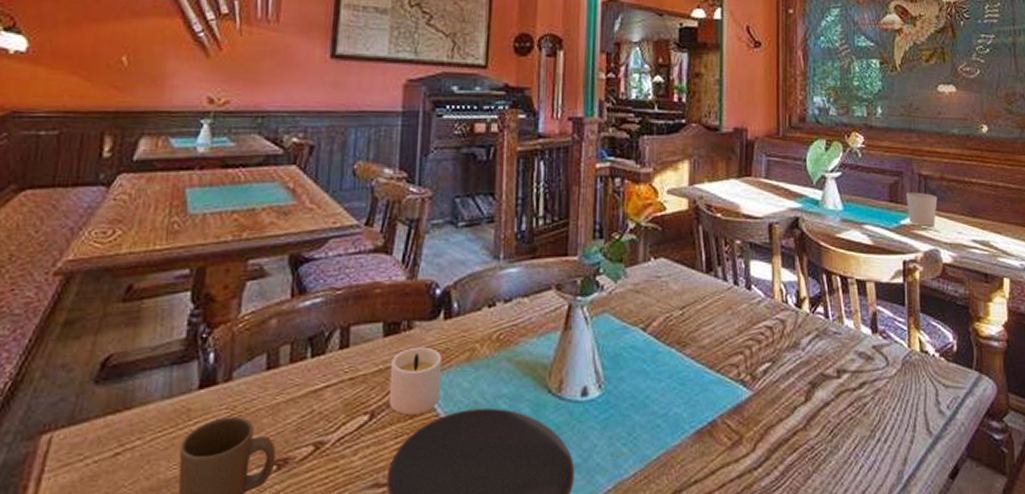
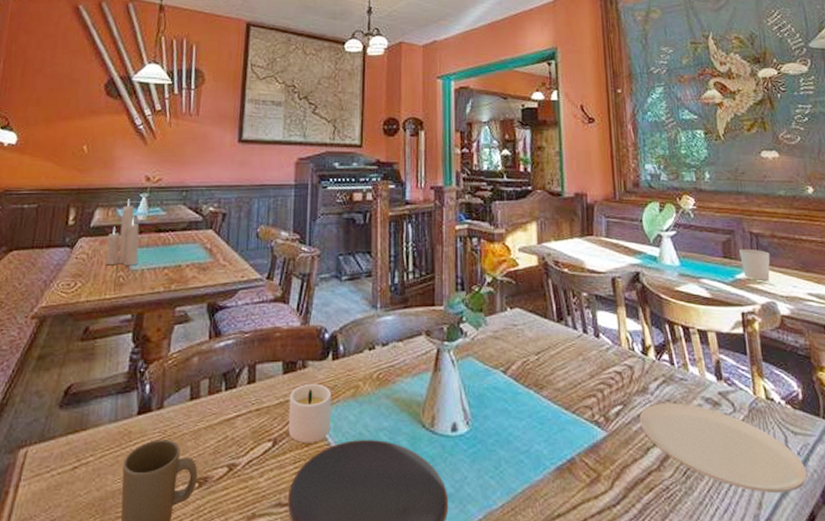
candle: none [153,126,200,209] -> present [104,199,140,266]
plate: none [788,358,955,448] -> present [639,403,807,492]

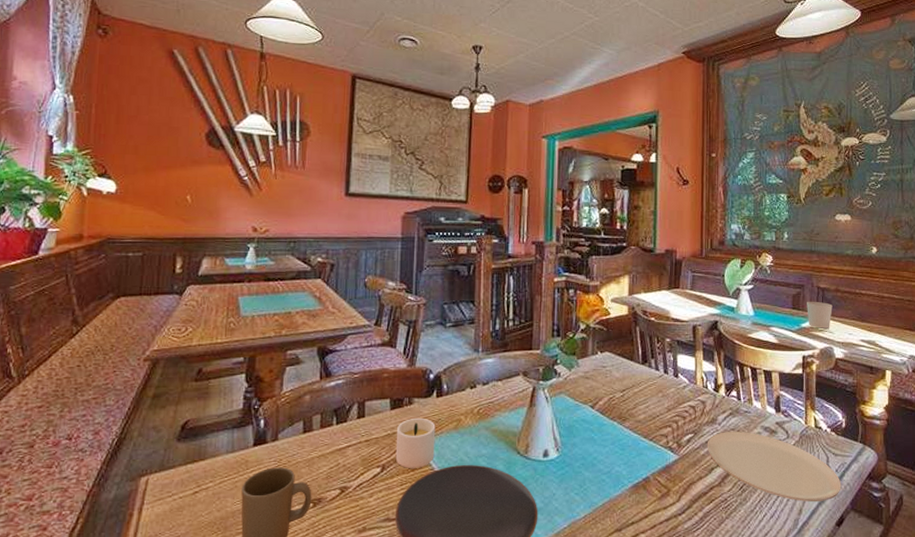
candle: present [104,199,140,266] -> none [214,249,249,312]

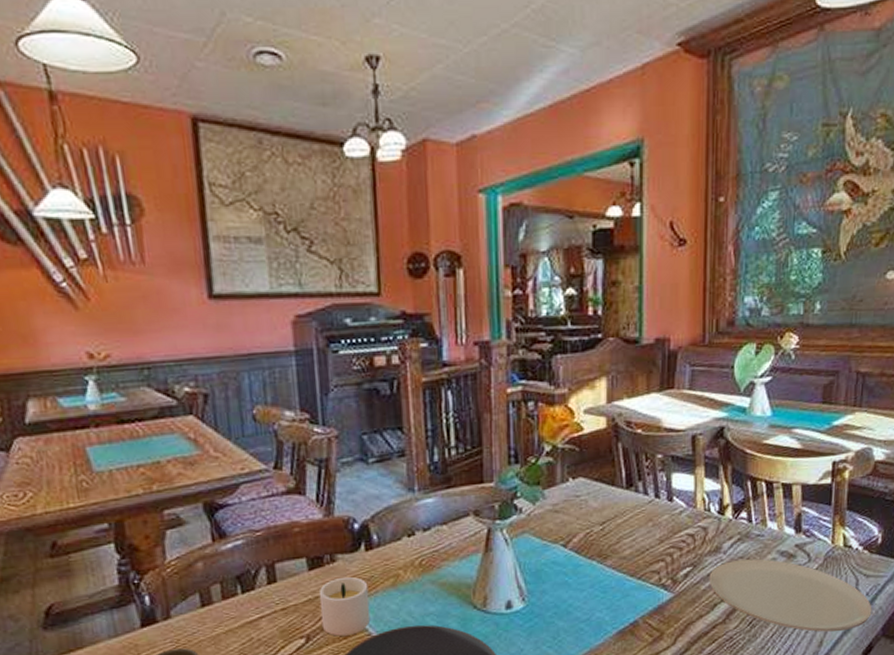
dixie cup: present [807,301,833,329] -> none [841,390,875,426]

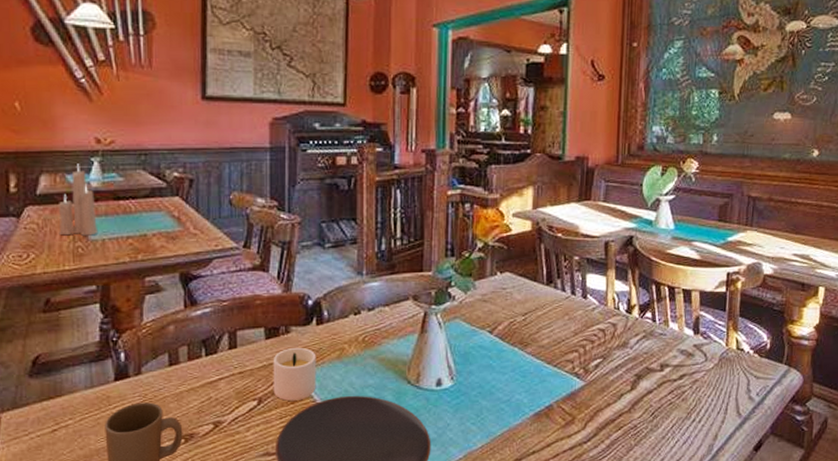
candle: none [53,384,104,469] -> present [58,163,99,236]
plate: present [709,559,872,632] -> none [616,355,762,427]

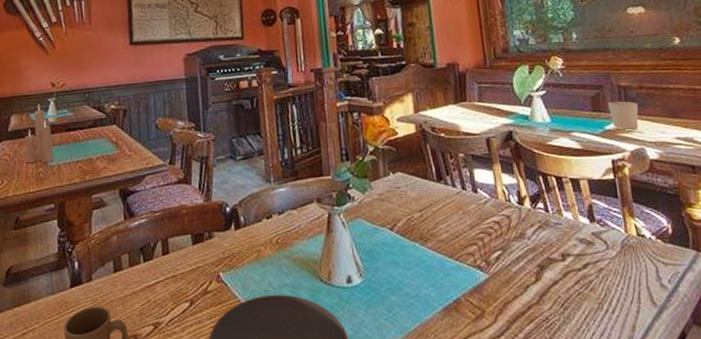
candle: present [273,347,316,401] -> none [200,250,240,302]
dixie cup: none [734,212,764,242] -> present [608,101,639,130]

